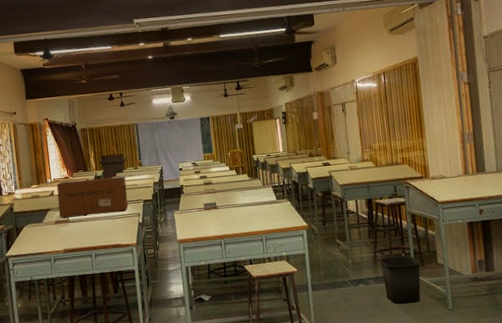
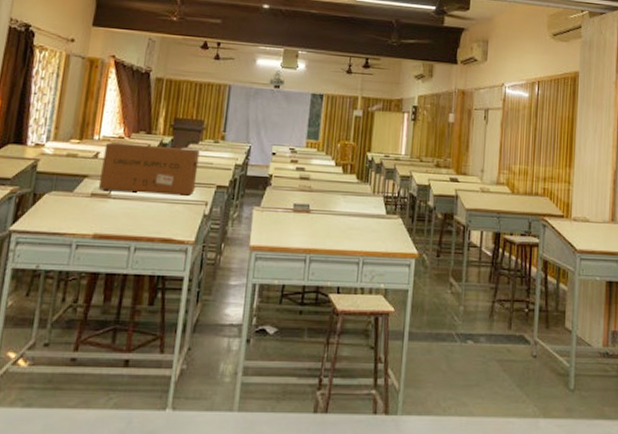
waste bin: present [379,255,421,304] -> none [496,310,546,374]

